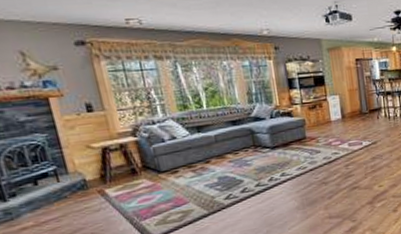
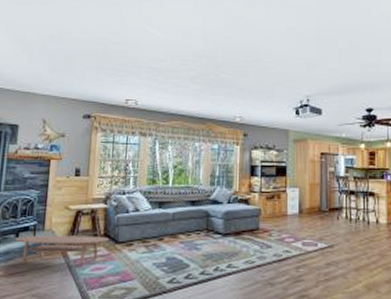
coffee table: none [35,169,150,210] -> present [15,235,109,264]

